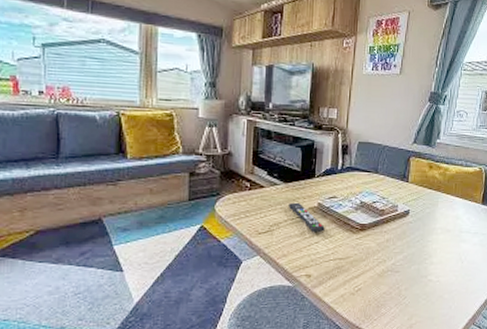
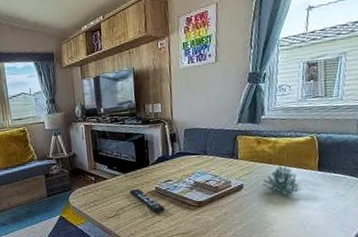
succulent plant: none [429,195,464,226] -> present [263,165,301,194]

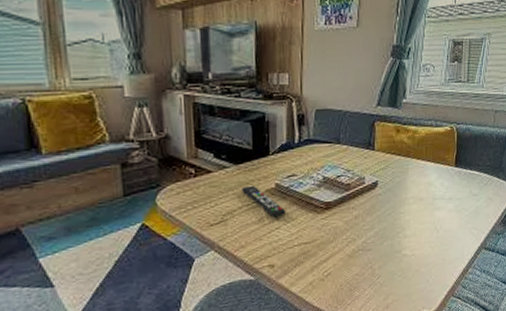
succulent plant: present [263,165,301,194] -> none [399,159,437,194]

